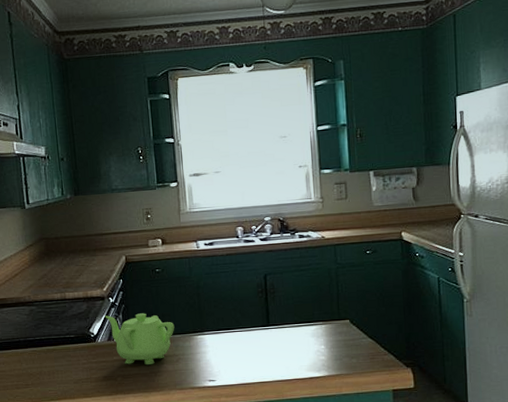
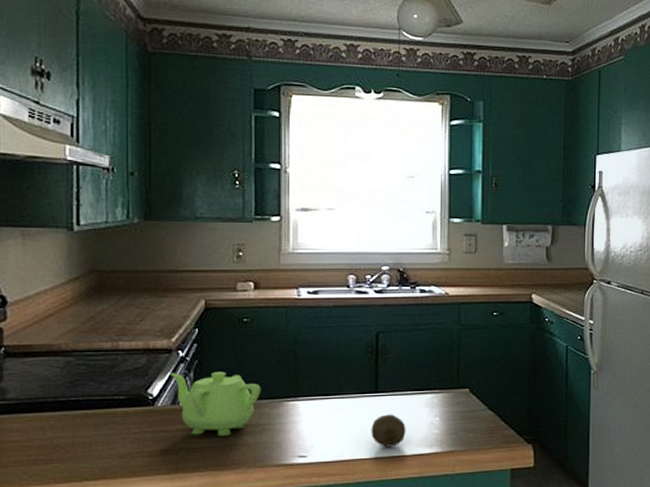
fruit: none [266,344,297,372] -> present [371,414,406,447]

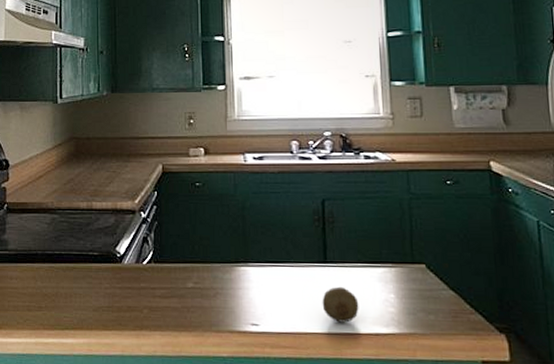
teapot: present [170,371,261,437] -> none [134,232,214,298]

